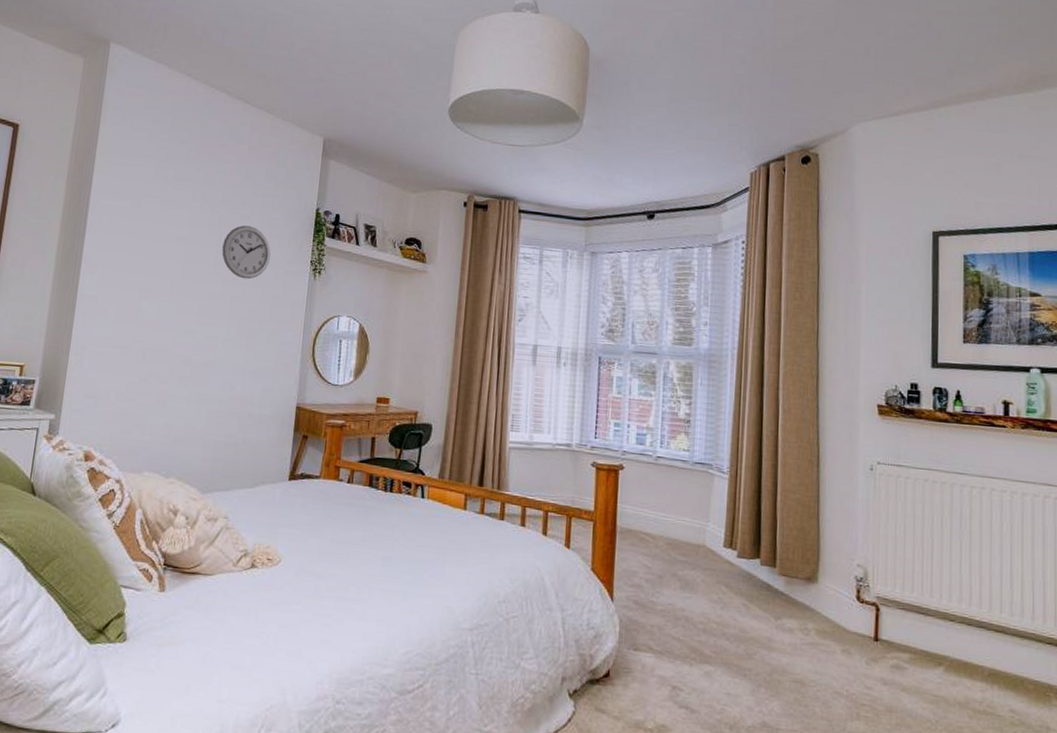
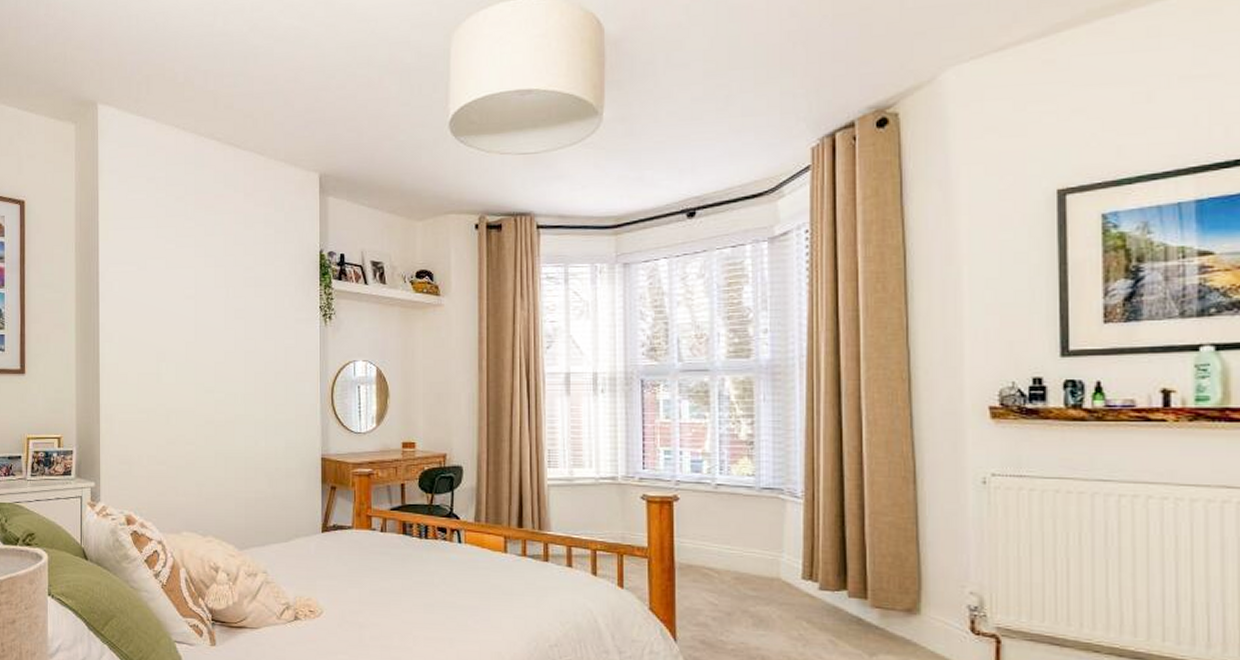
wall clock: present [222,225,271,280] -> none [230,277,278,332]

